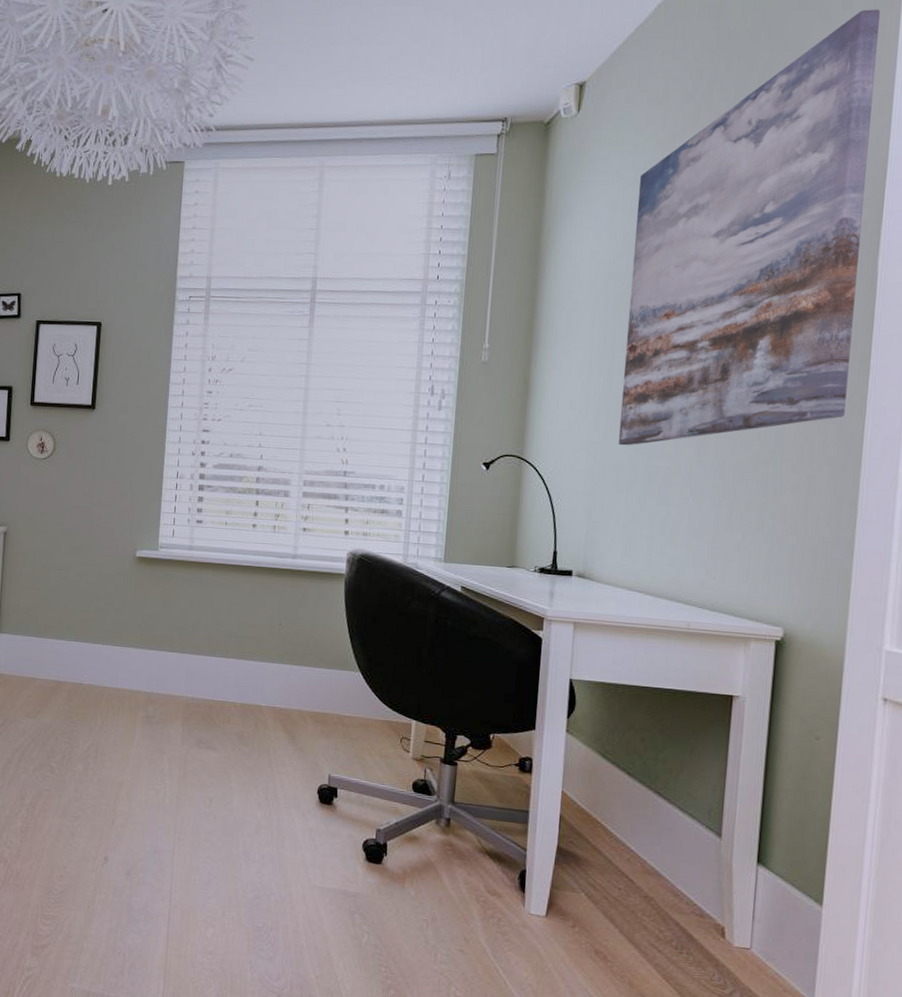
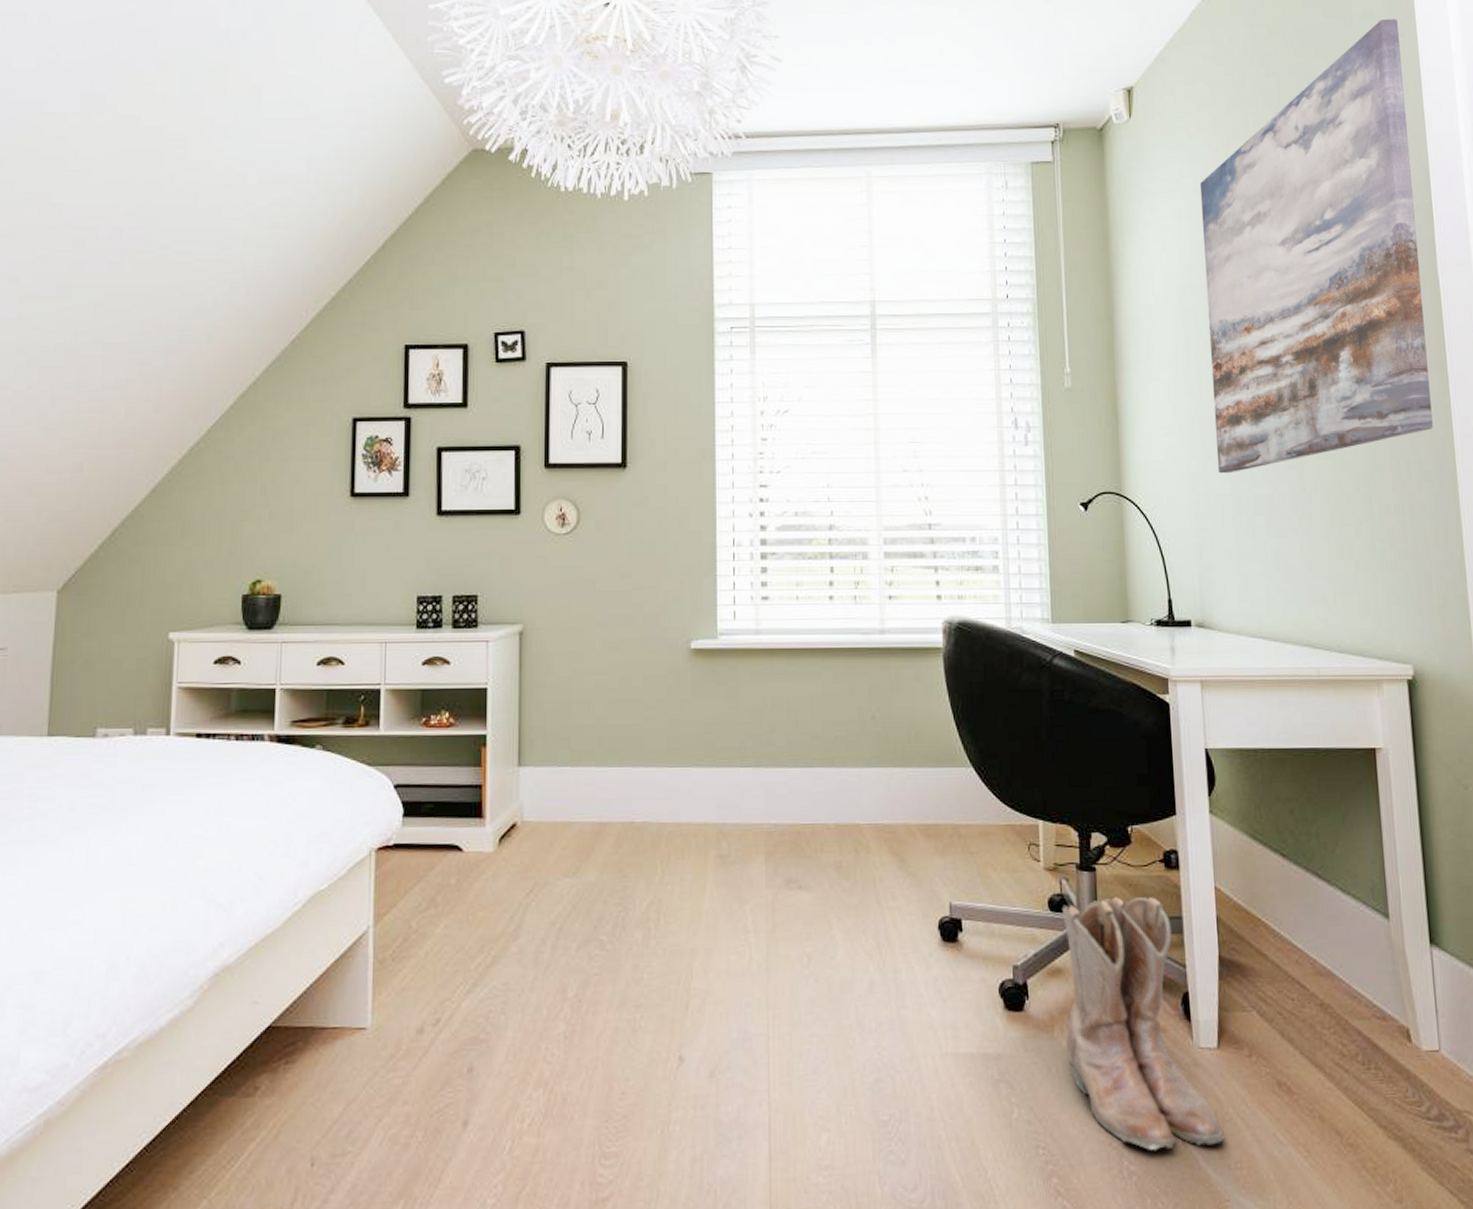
boots: none [415,788,542,988] -> present [1061,897,1225,1151]

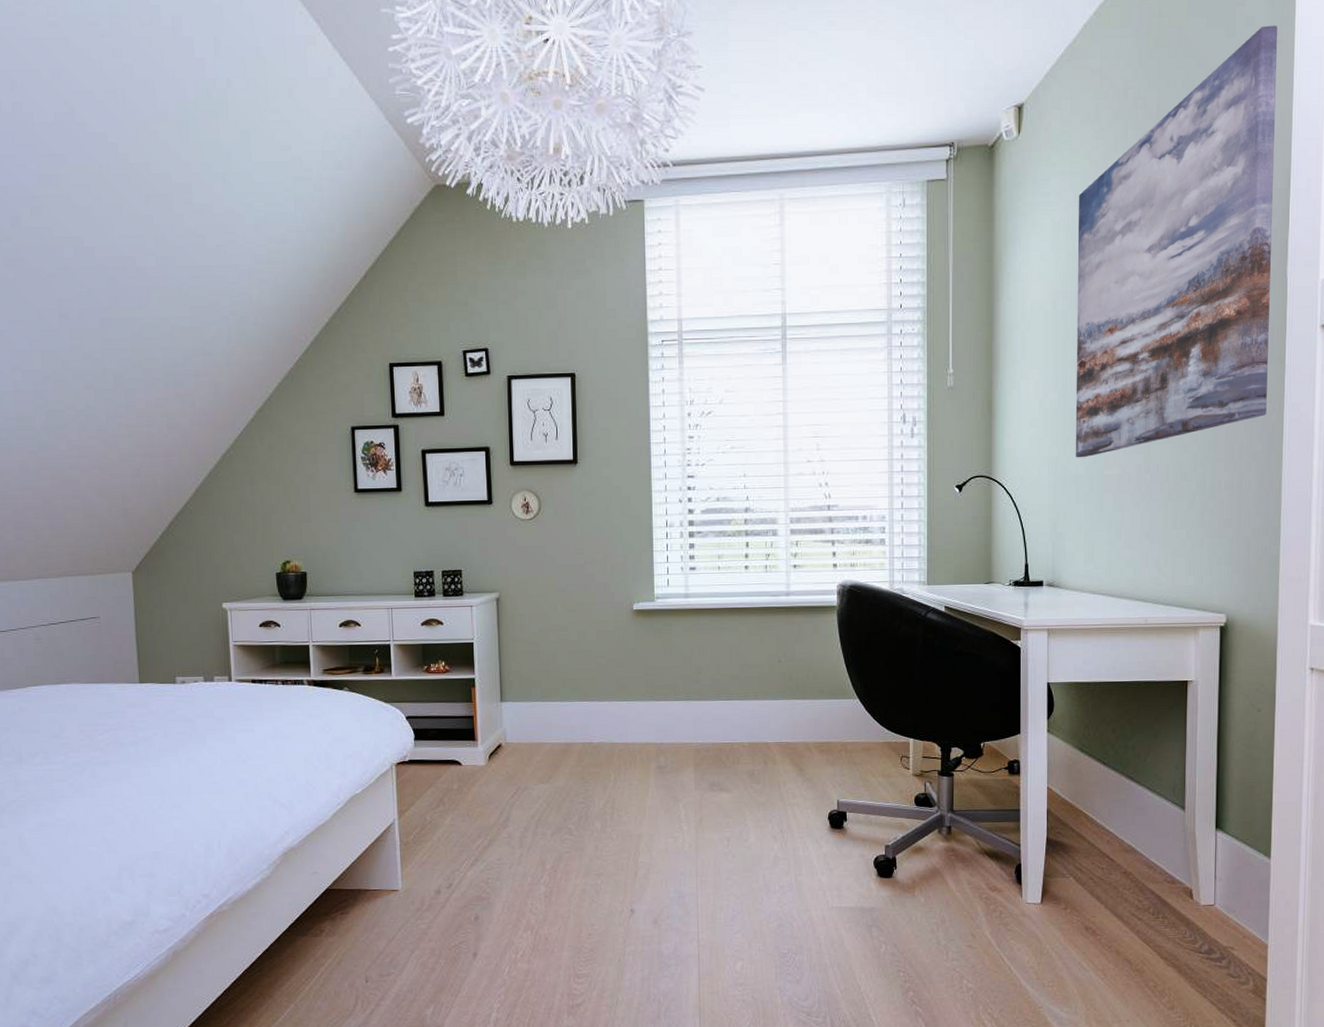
boots: present [1061,897,1225,1151] -> none [925,795,1042,974]

